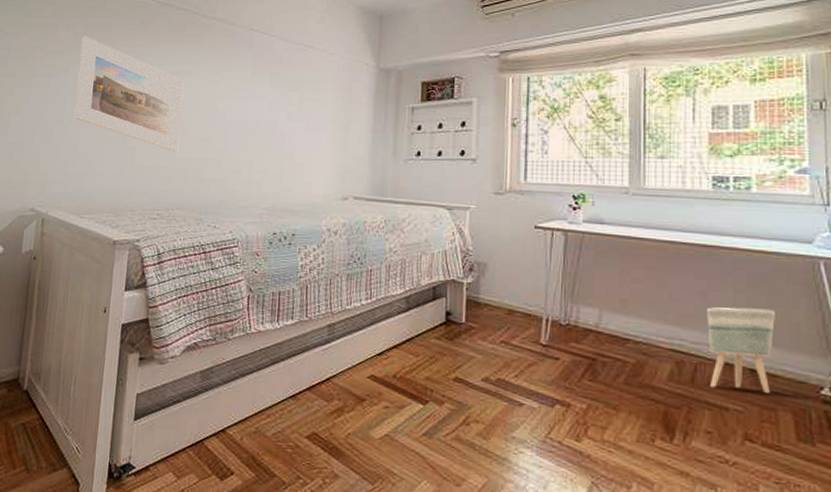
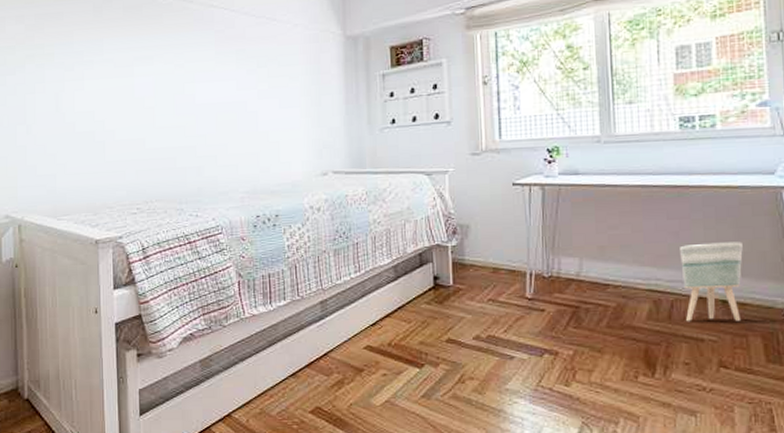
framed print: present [74,36,185,153] -> none [33,27,150,143]

